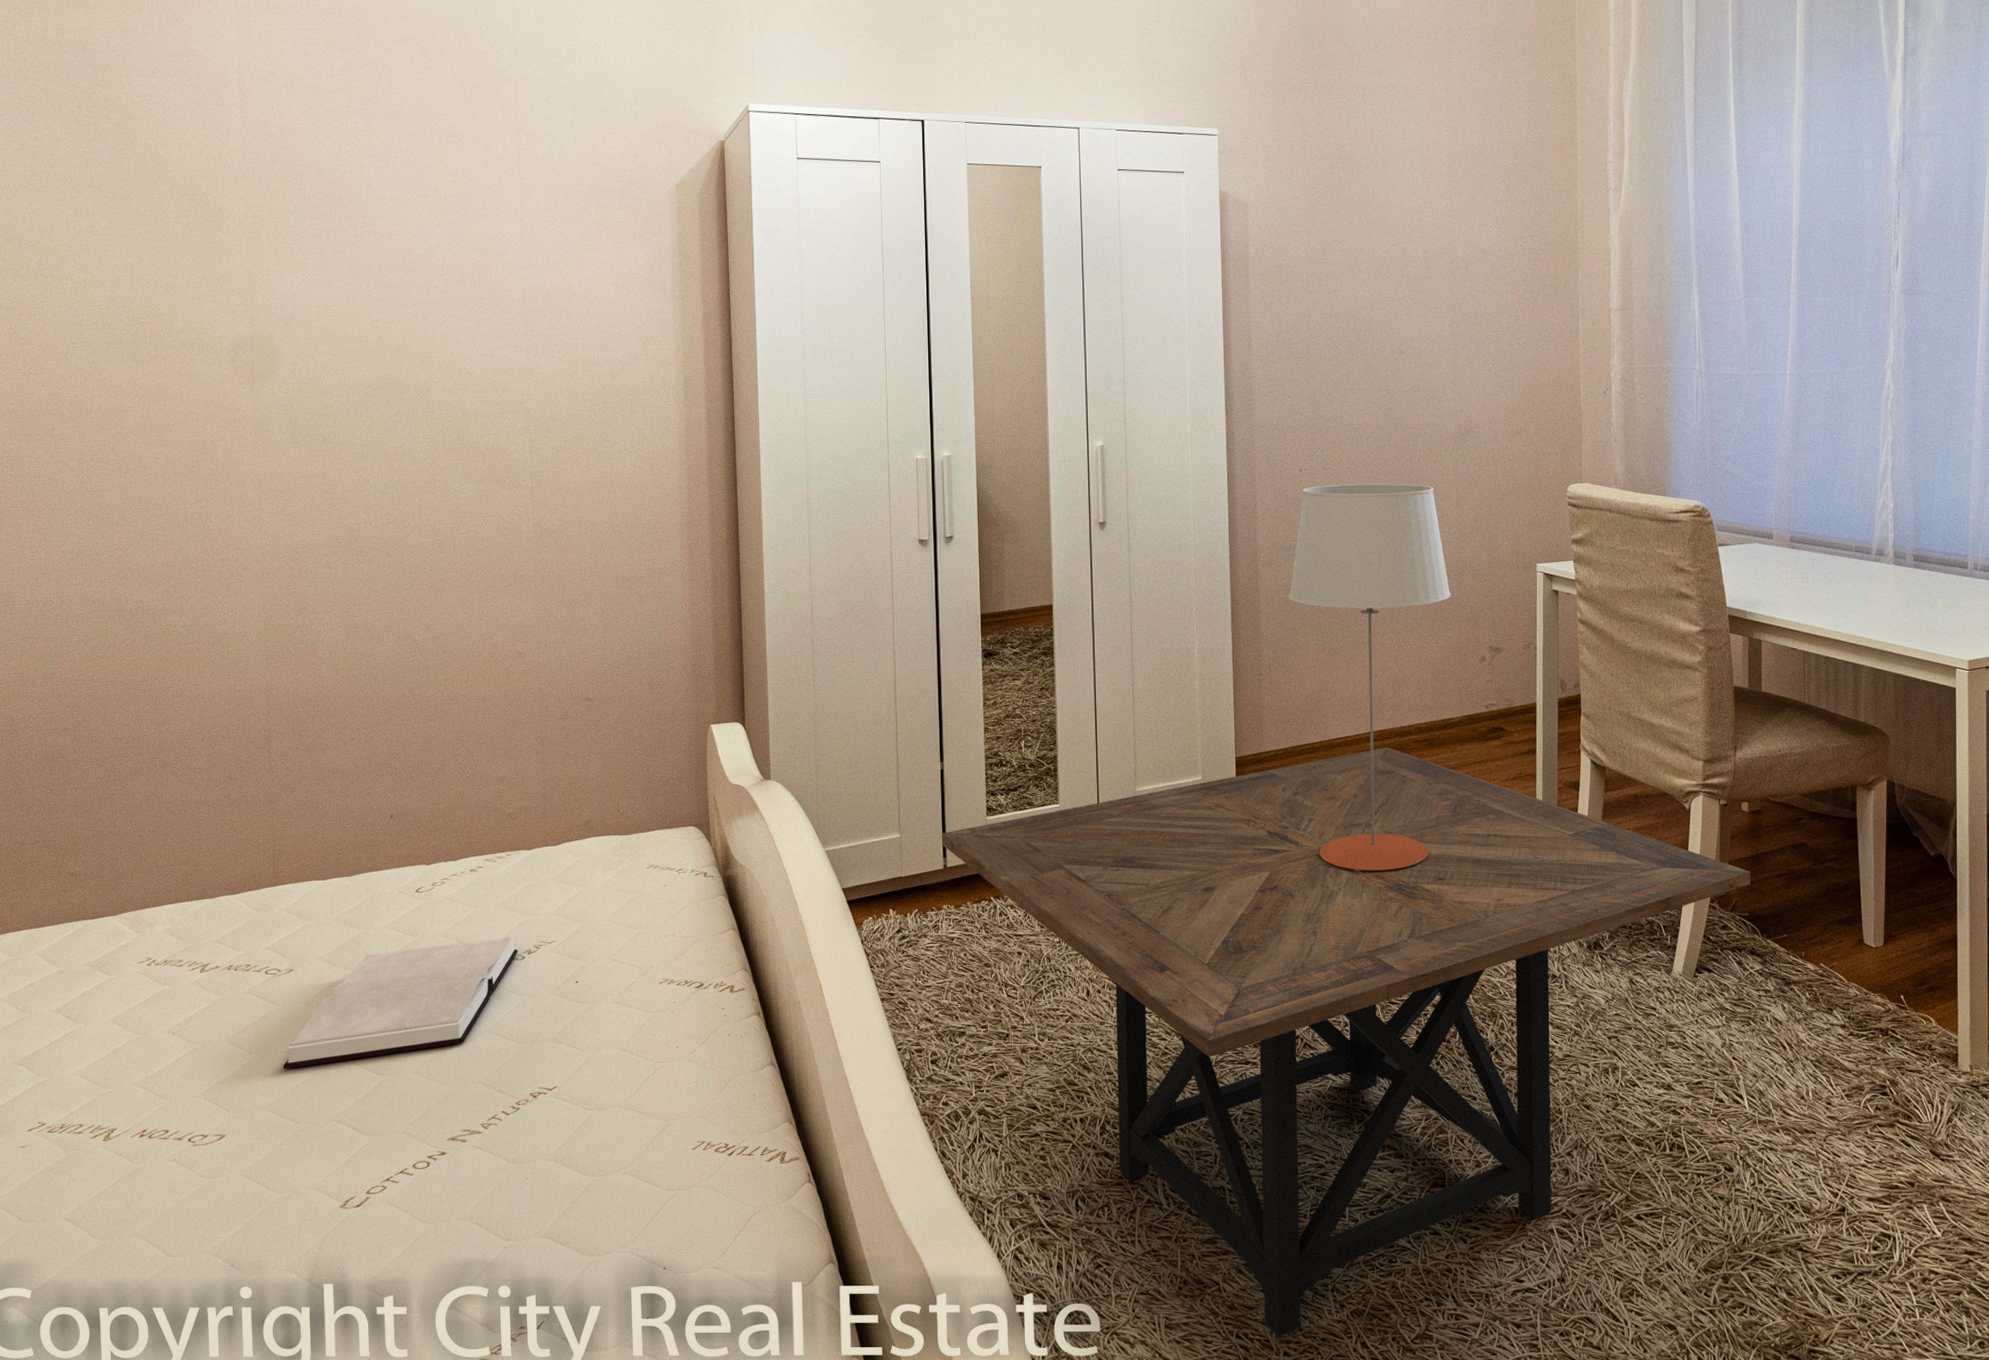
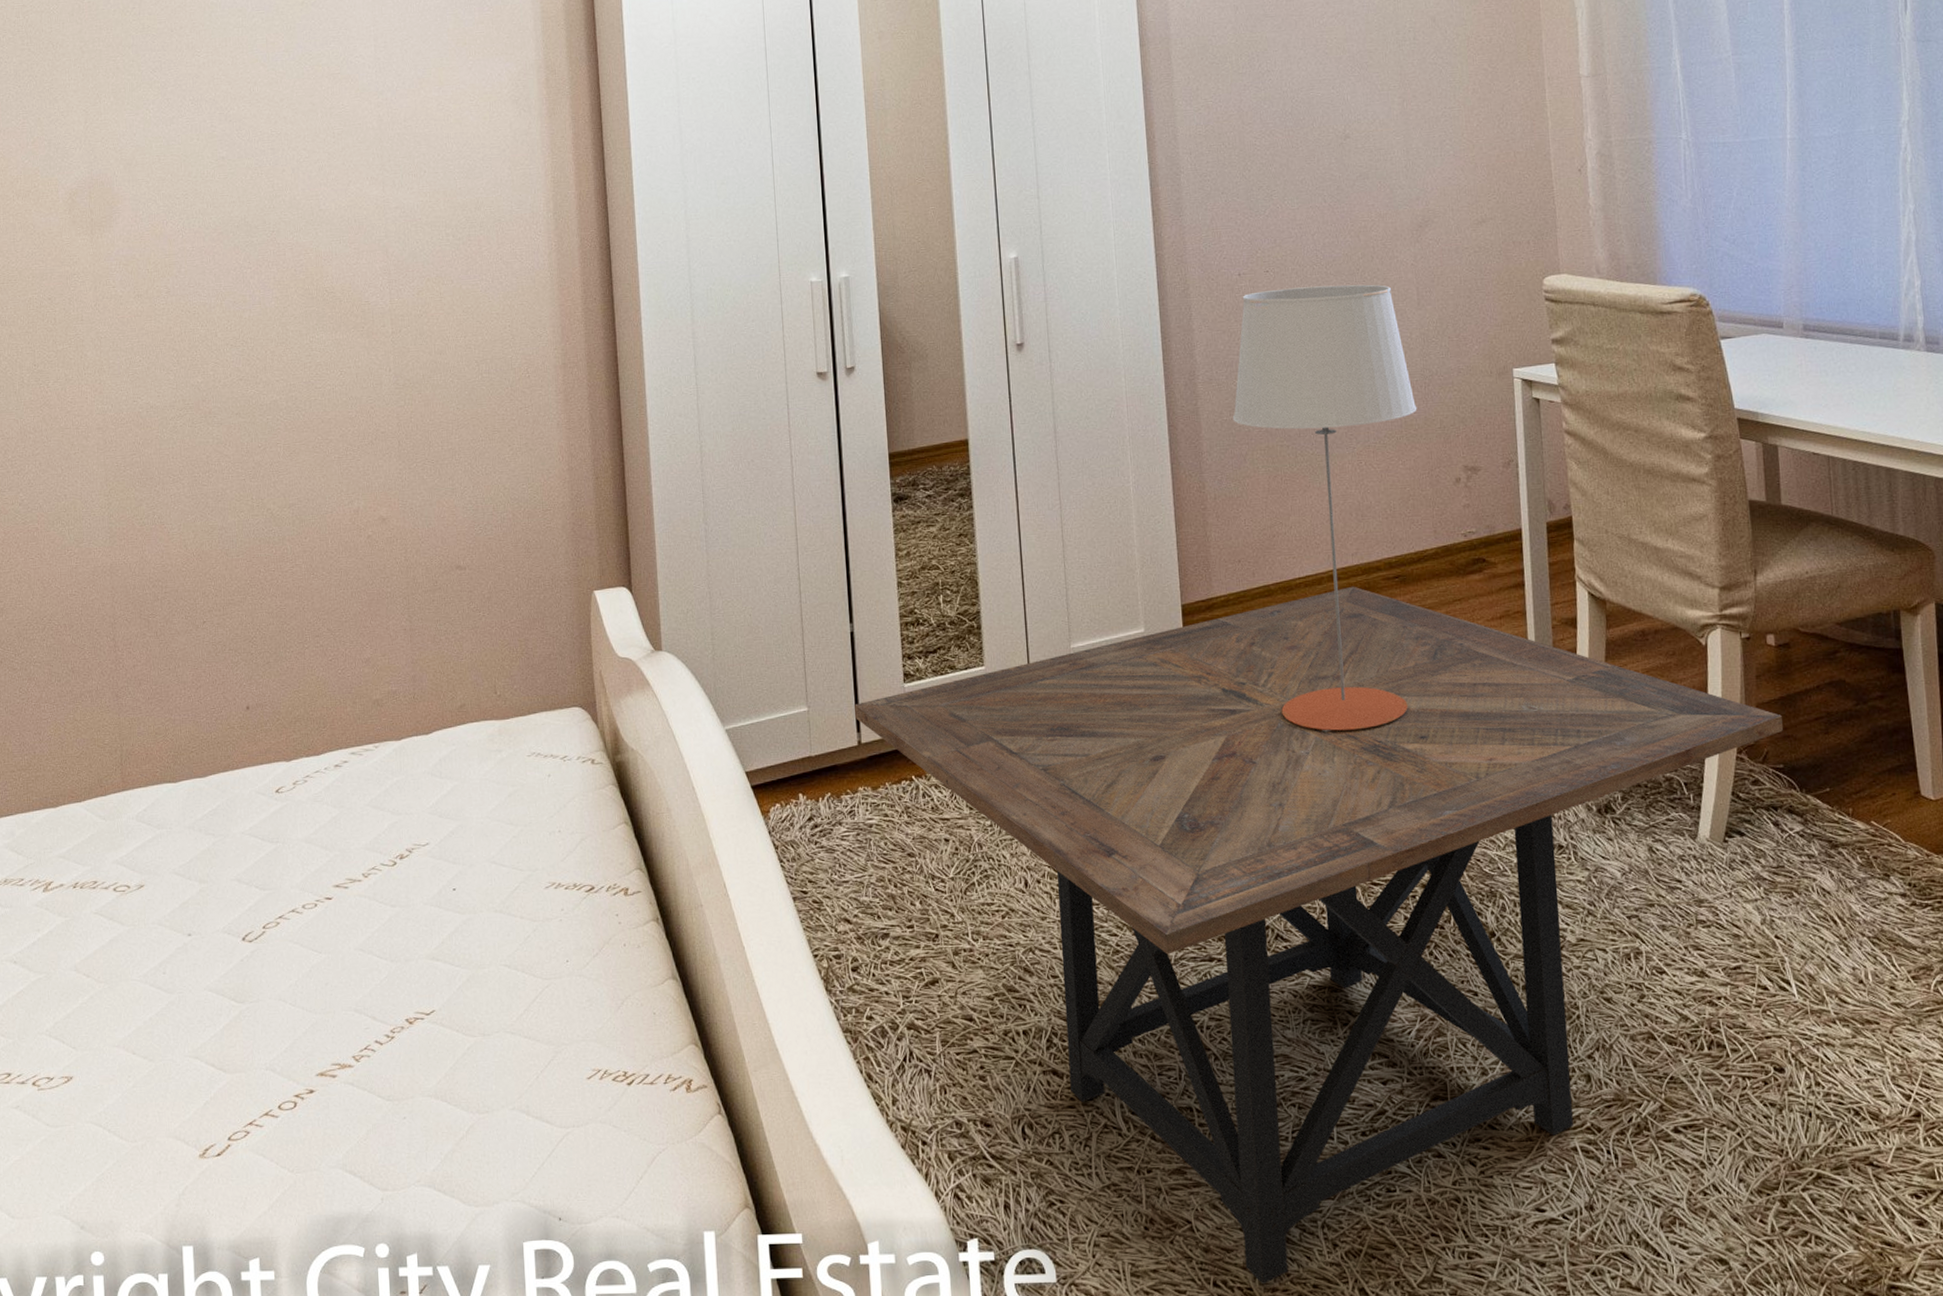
hardback book: present [282,937,518,1069] -> none [134,840,389,999]

